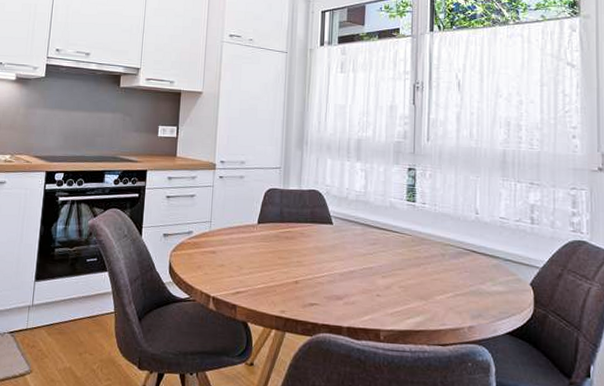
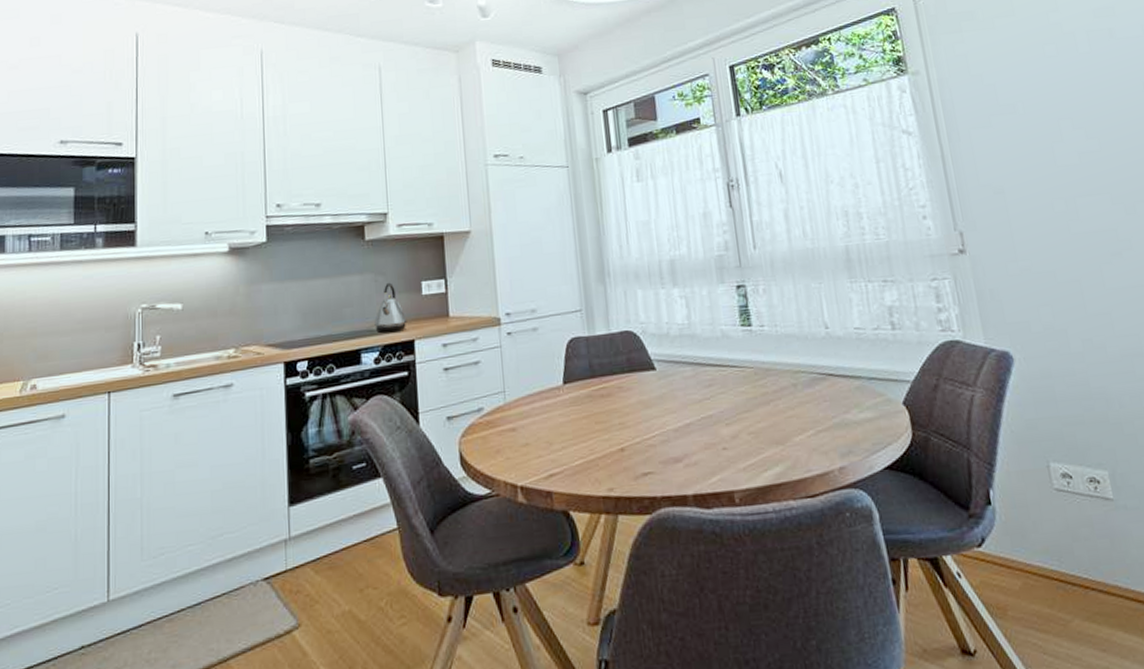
kettle: none [118,122,144,162] -> present [374,282,407,334]

